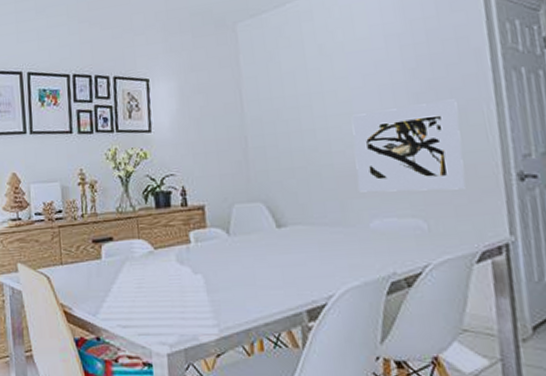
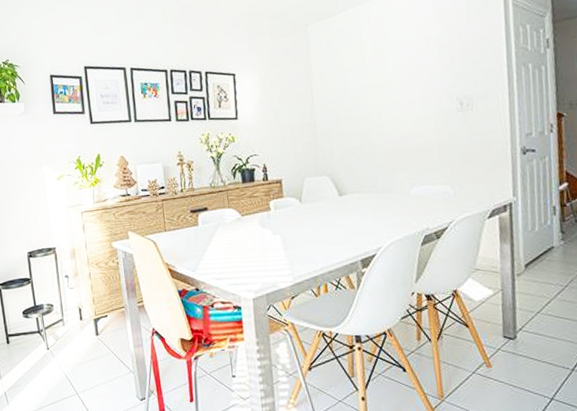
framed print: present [351,99,466,192] -> none [398,89,483,166]

